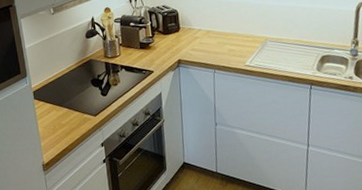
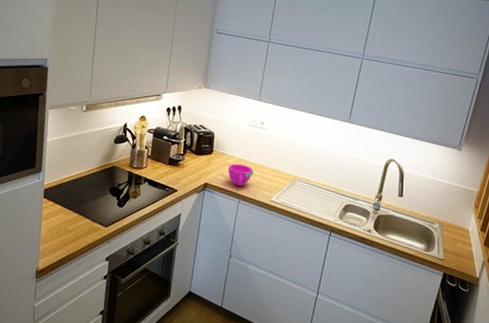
bowl: none [197,35,223,57] -> present [227,163,254,187]

